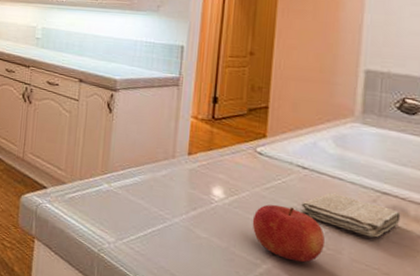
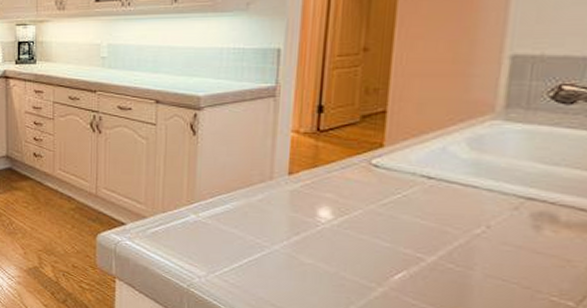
fruit: present [252,204,325,263] -> none [365,221,453,283]
washcloth: present [301,192,401,238] -> none [425,203,549,249]

